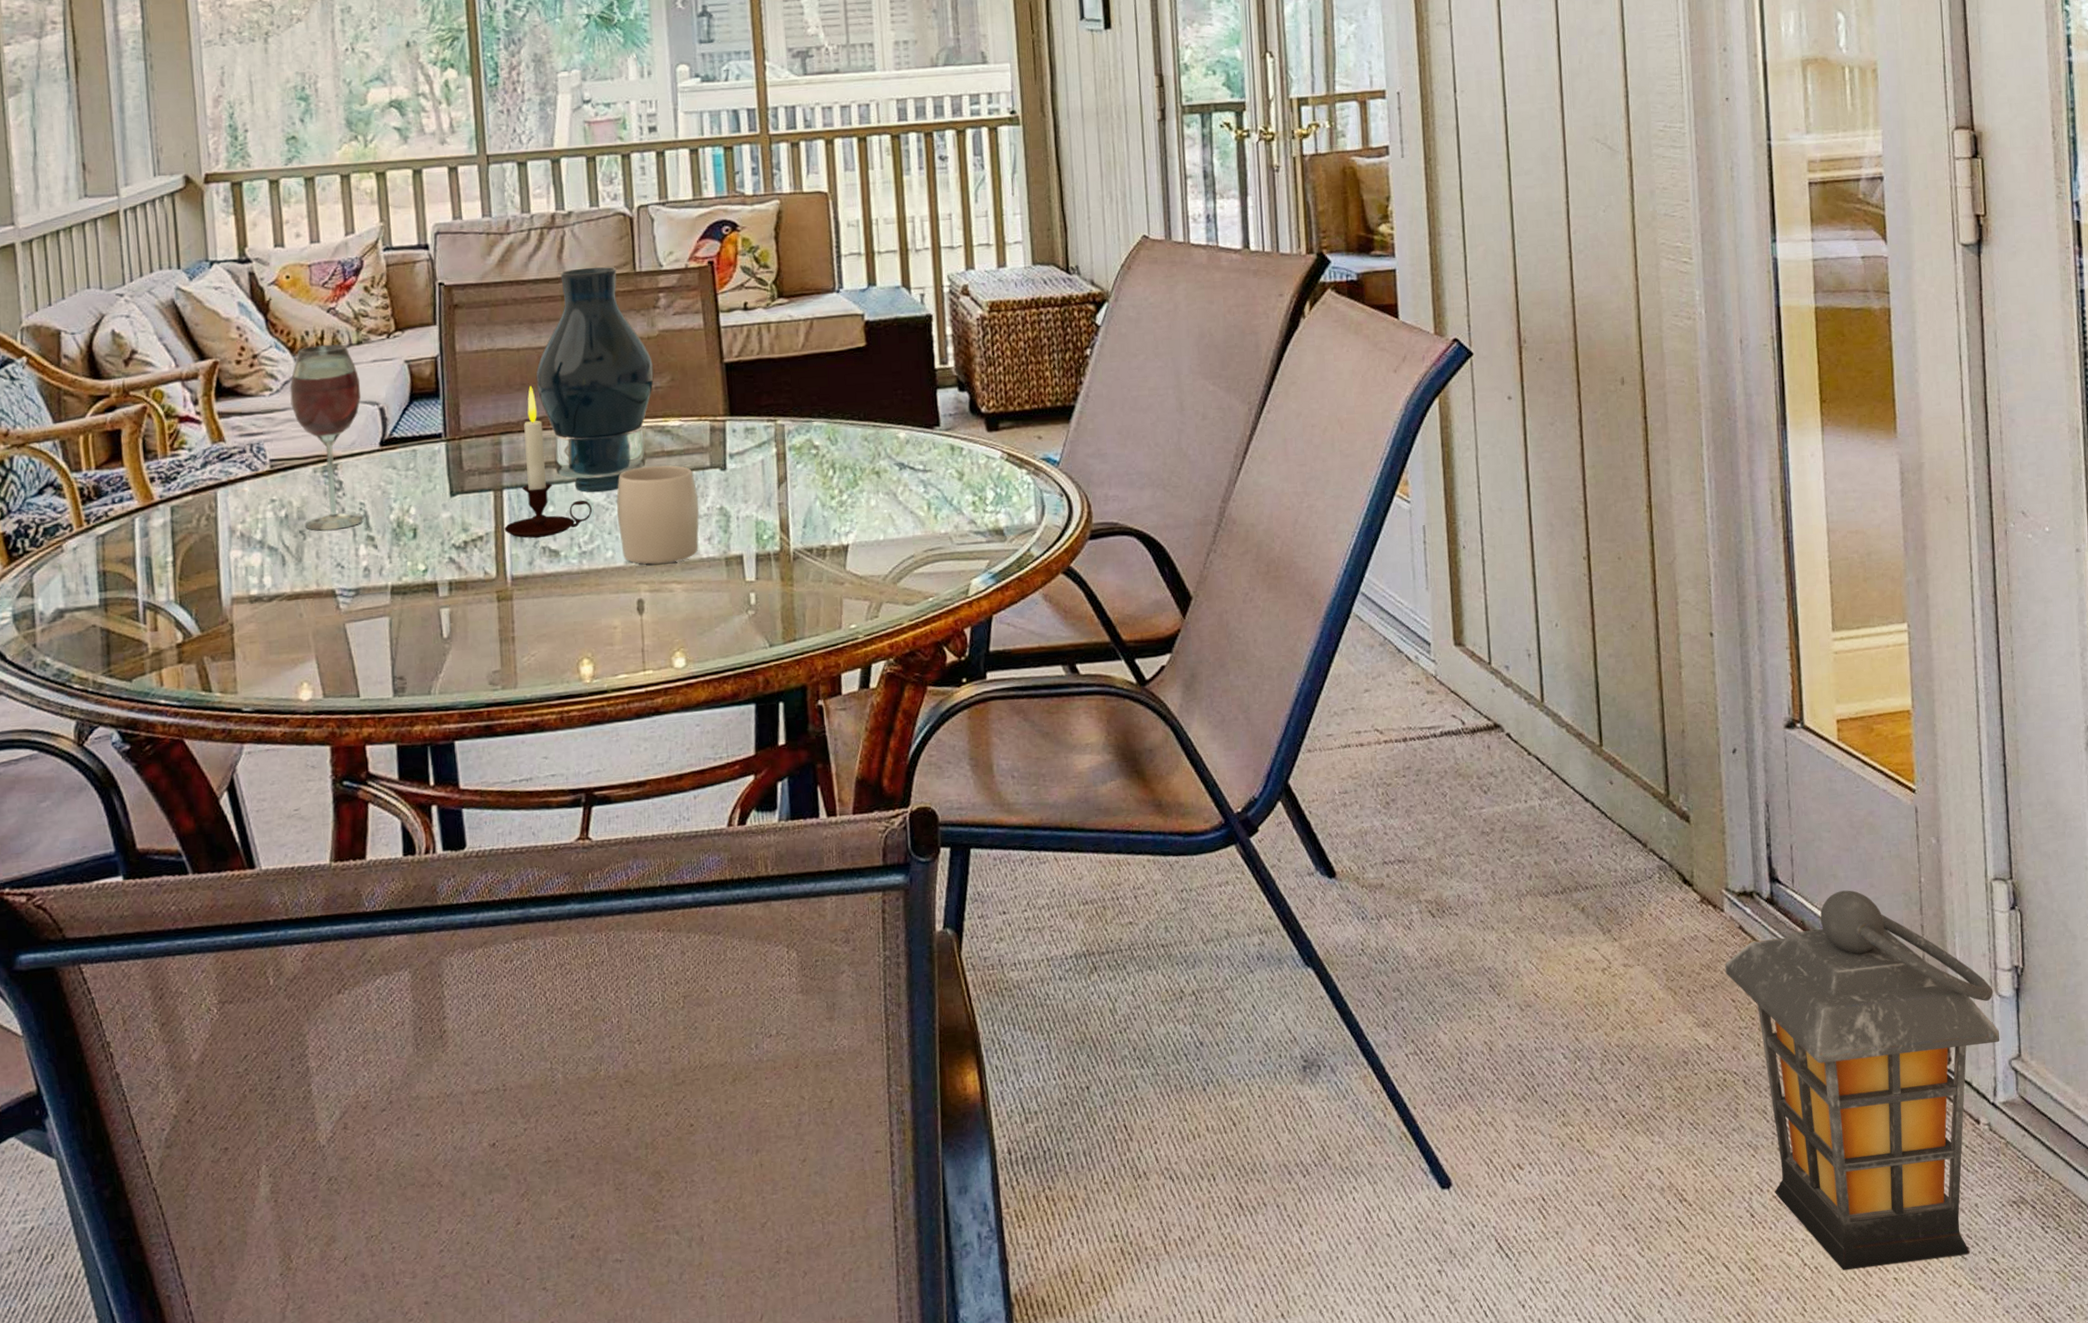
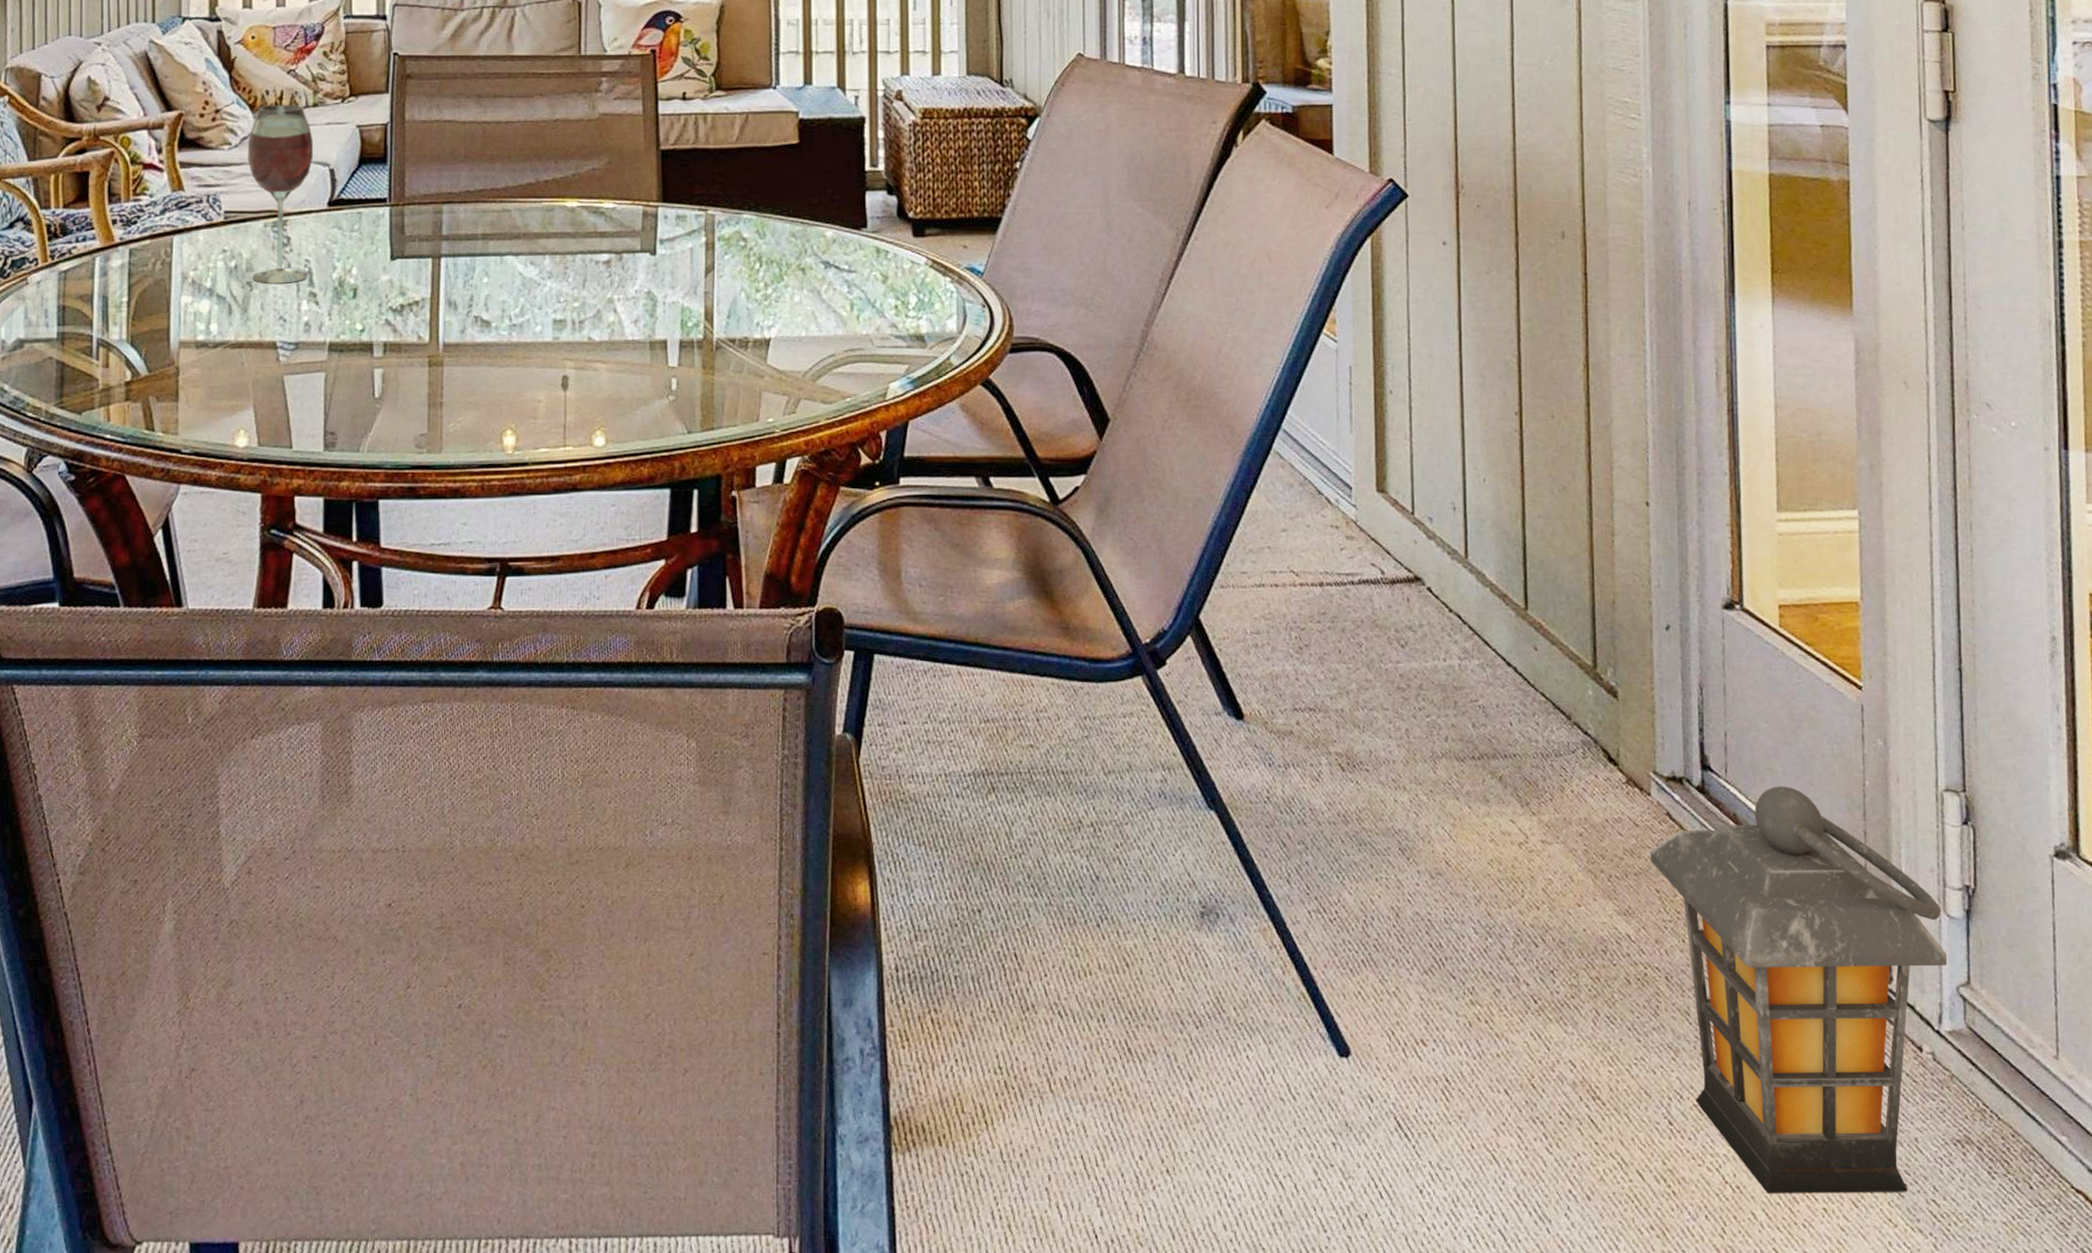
candle: present [504,385,593,539] -> none [439,158,525,307]
vase: present [535,266,655,493] -> none [479,48,593,267]
mug: present [616,465,699,565] -> none [549,245,627,342]

